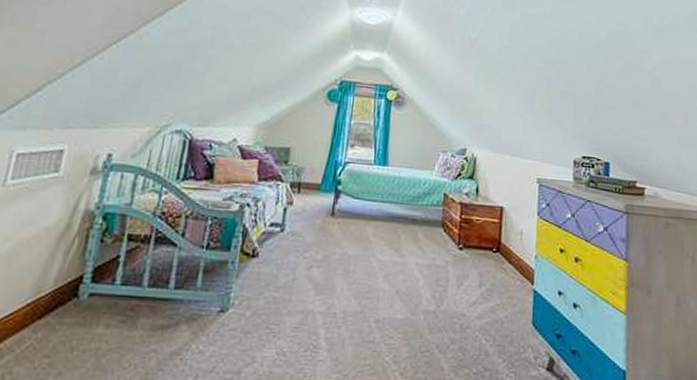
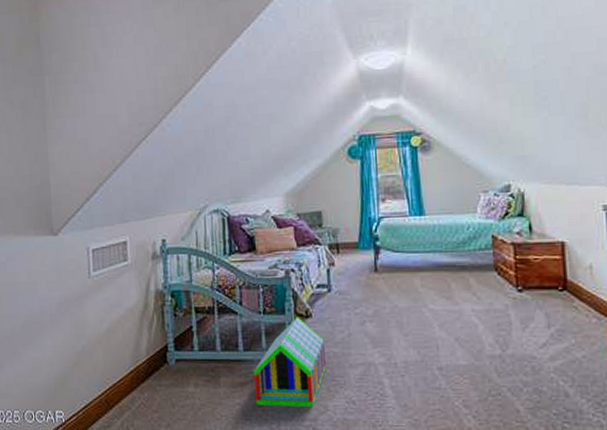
toy house: none [175,255,266,357] -> present [254,317,326,406]

